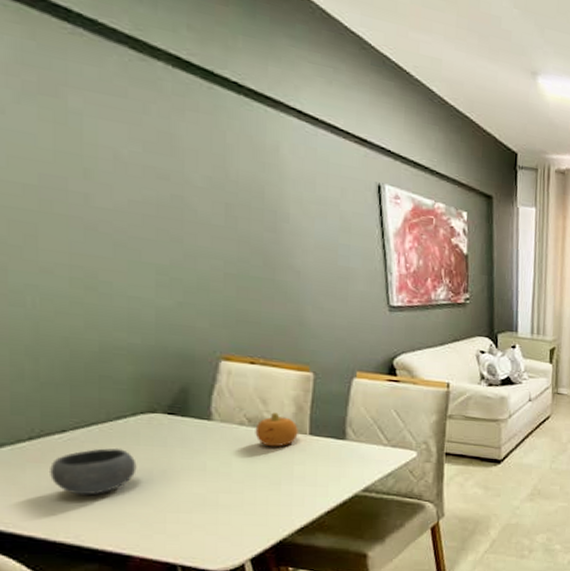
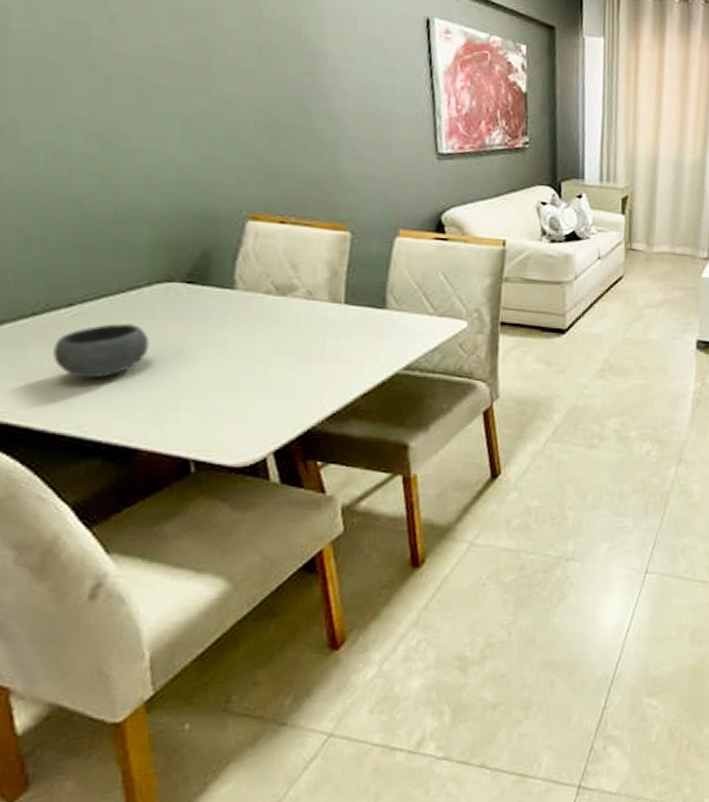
fruit: present [255,412,298,447] -> none [283,278,332,319]

